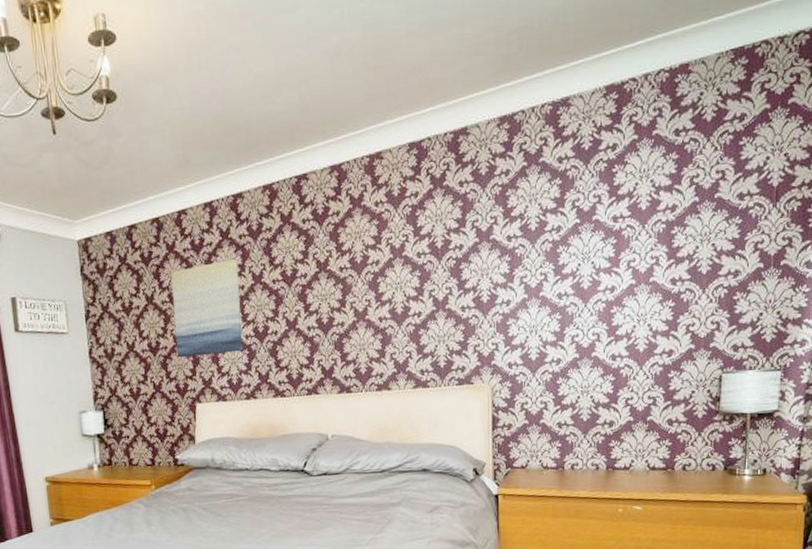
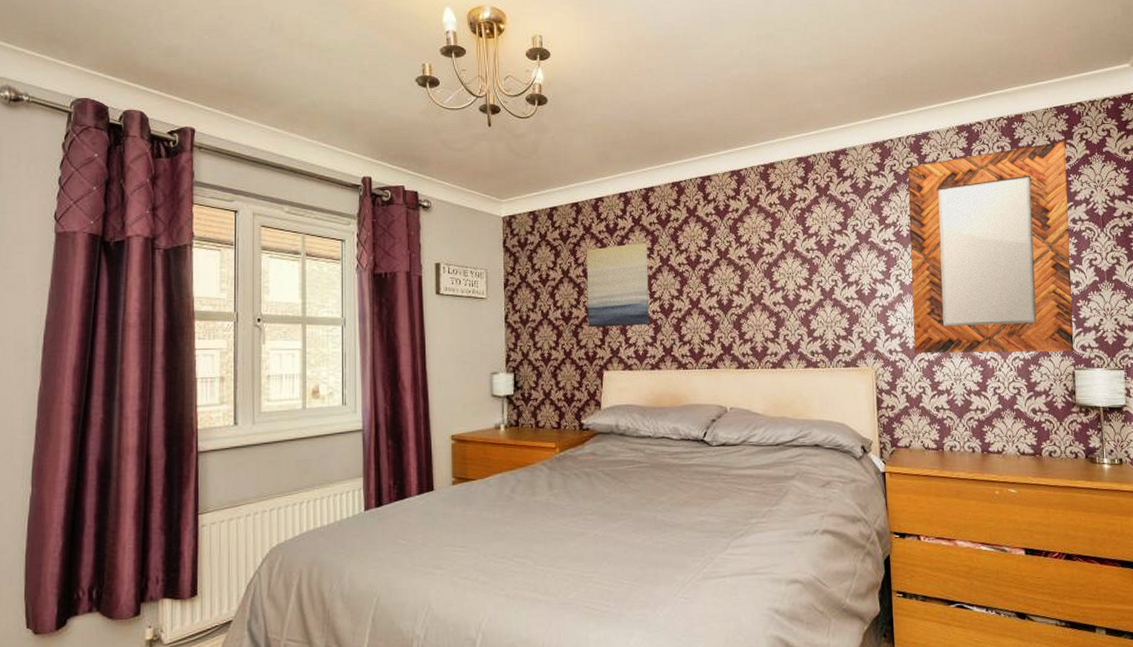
home mirror: none [537,94,740,366] -> present [907,141,1074,354]

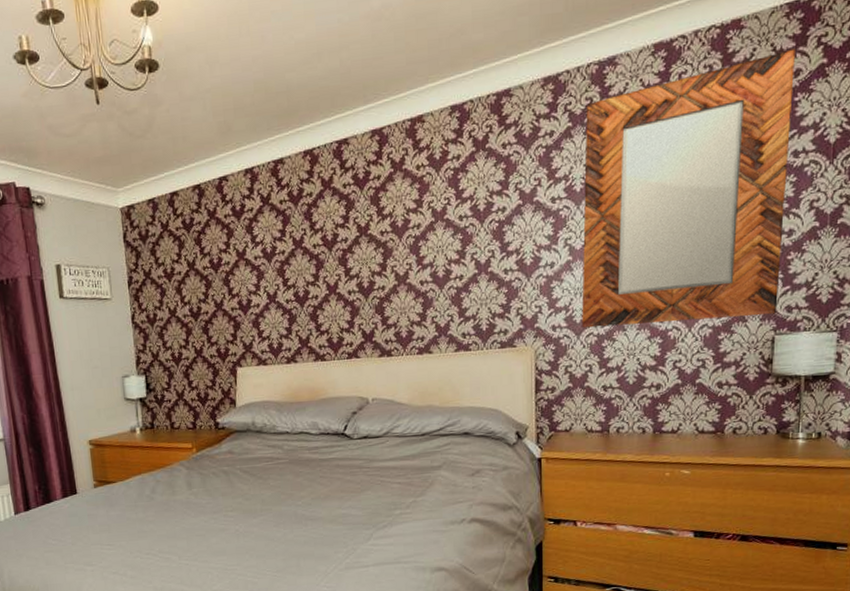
wall art: present [586,242,649,328] -> none [211,223,283,323]

